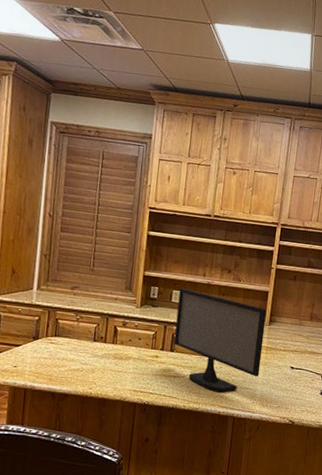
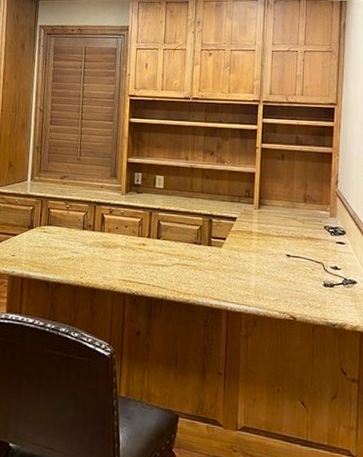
computer monitor: present [173,287,267,393] -> none [159,172,255,283]

